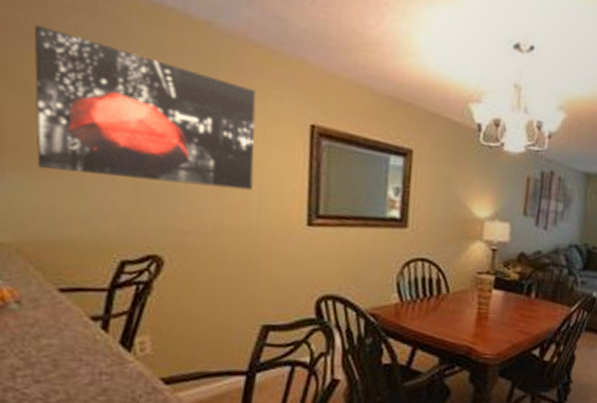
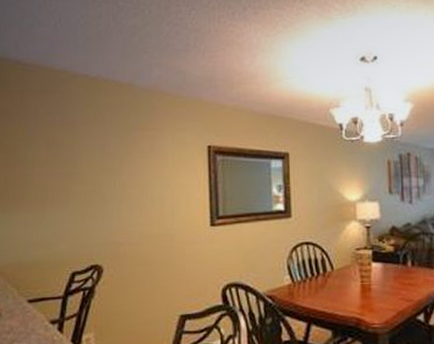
wall art: present [33,24,256,191] -> none [15,106,167,207]

